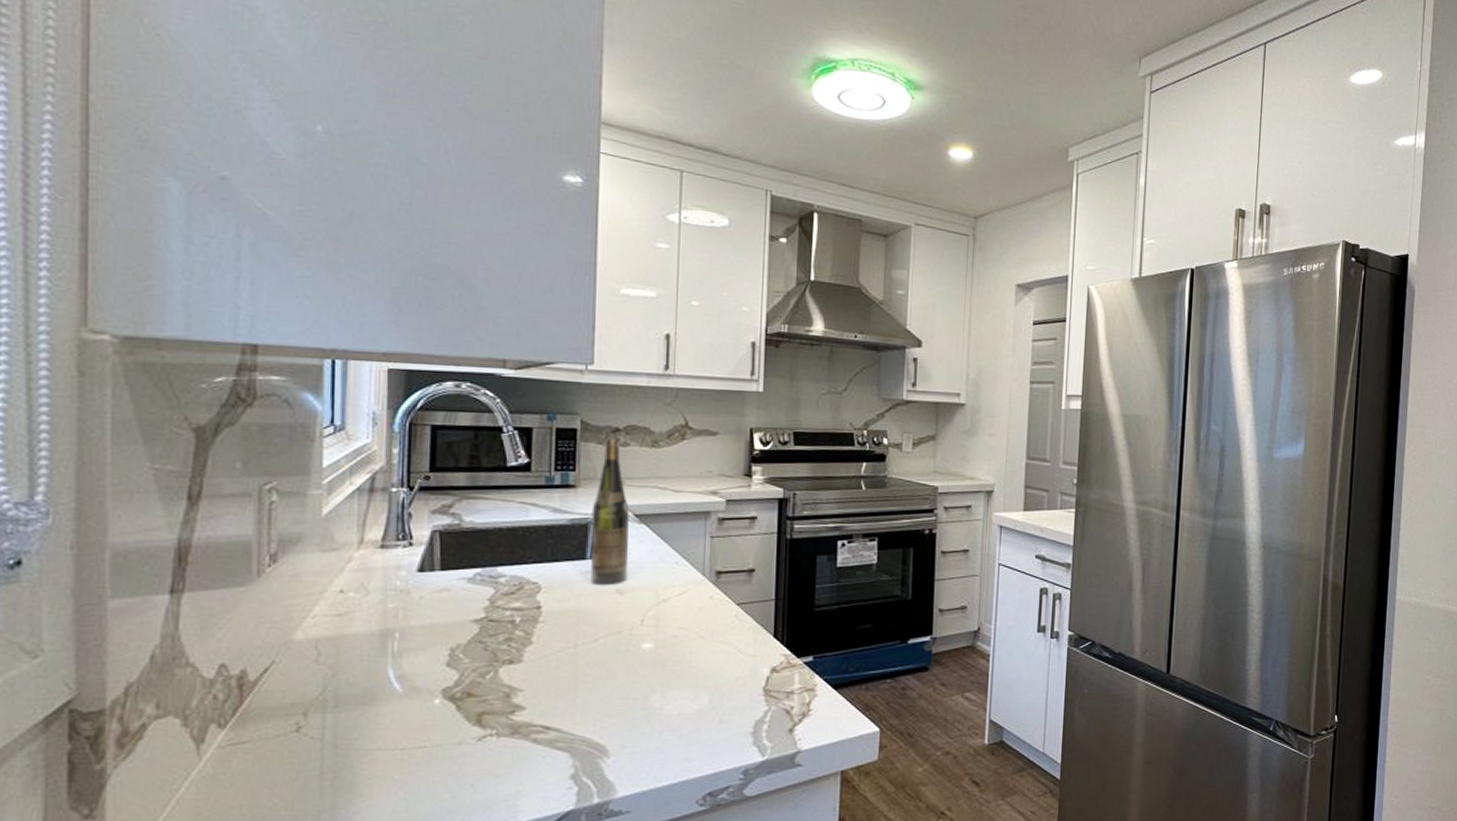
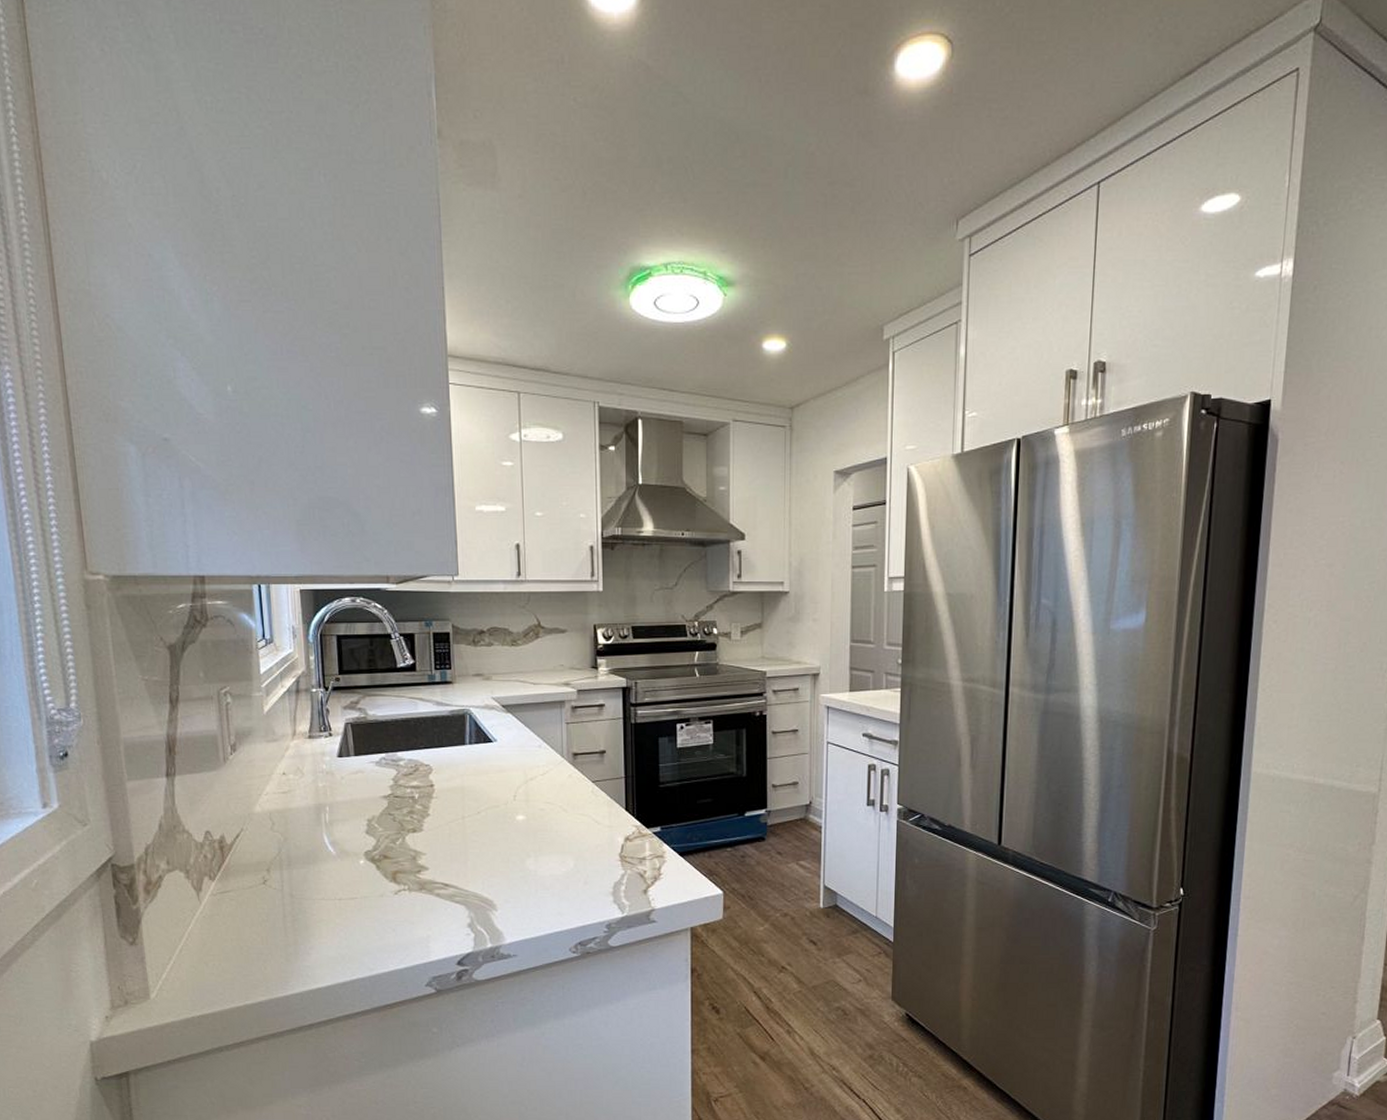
wine bottle: present [590,438,629,586] -> none [467,639,501,767]

